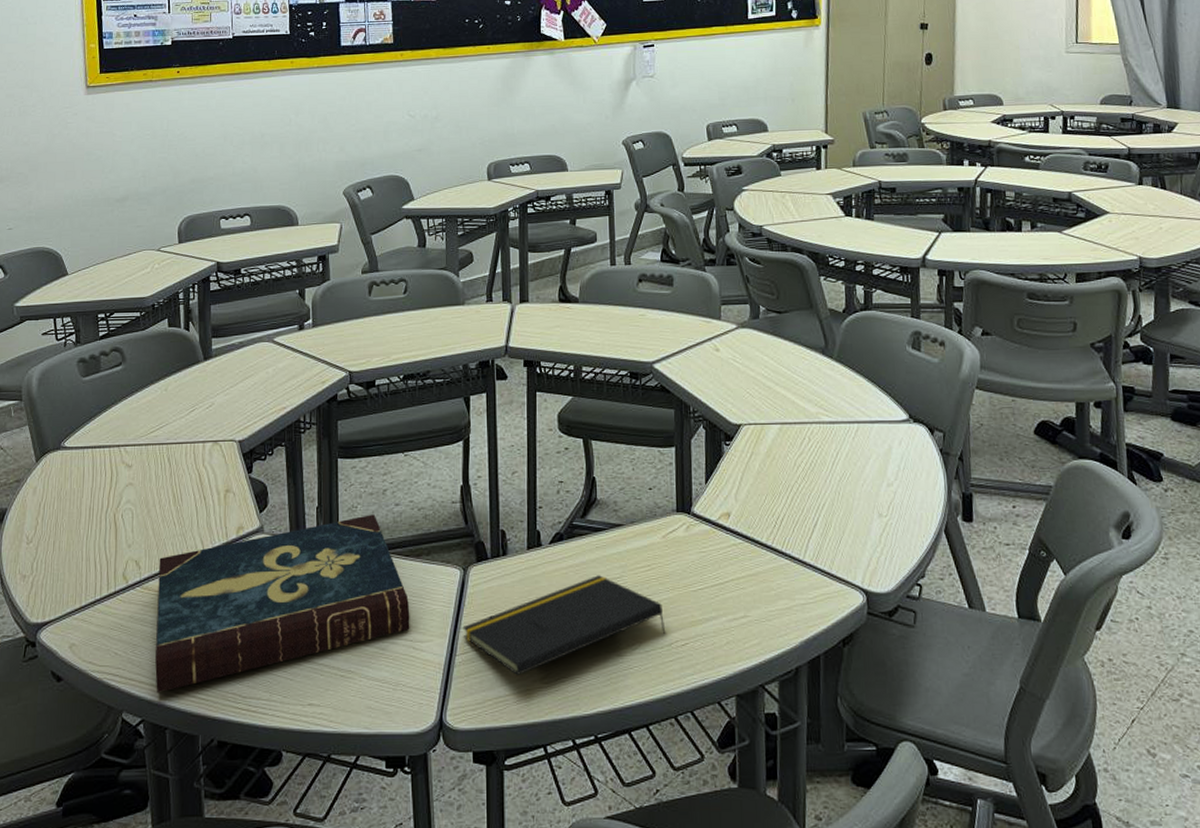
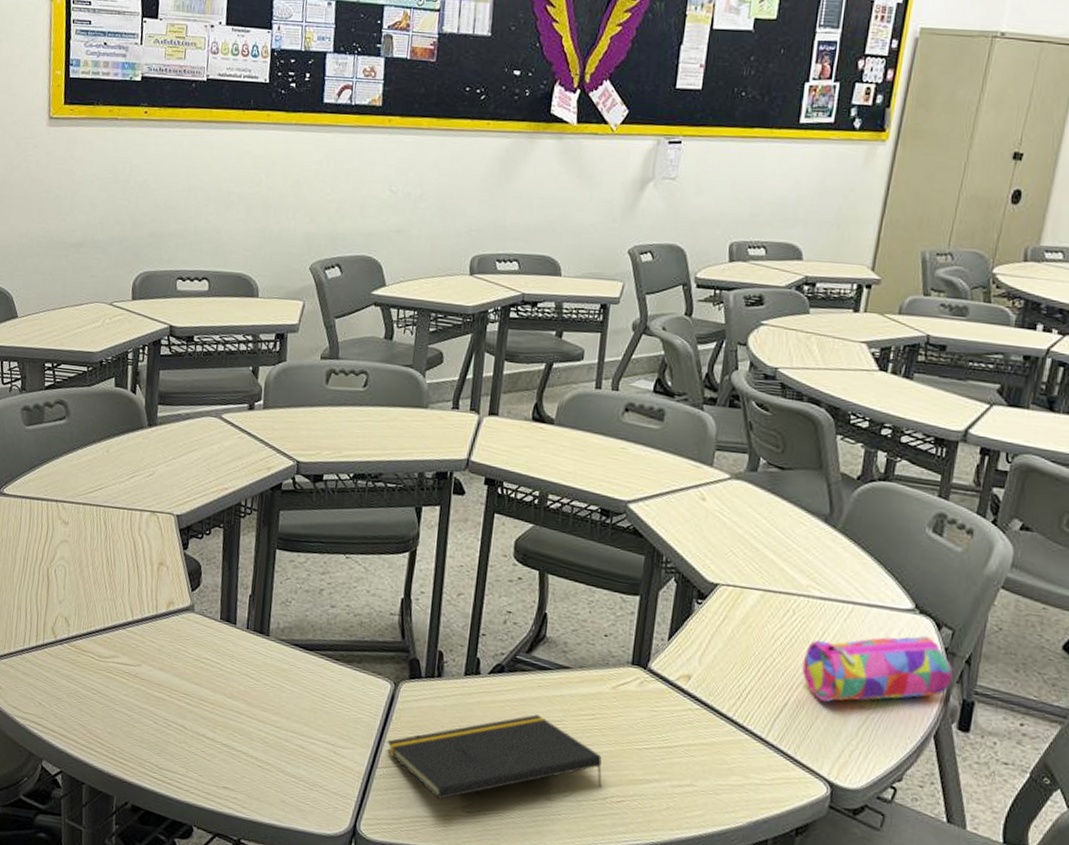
book: present [155,514,410,694] -> none [76,611,335,749]
pencil case: none [824,441,950,516] -> present [802,635,953,702]

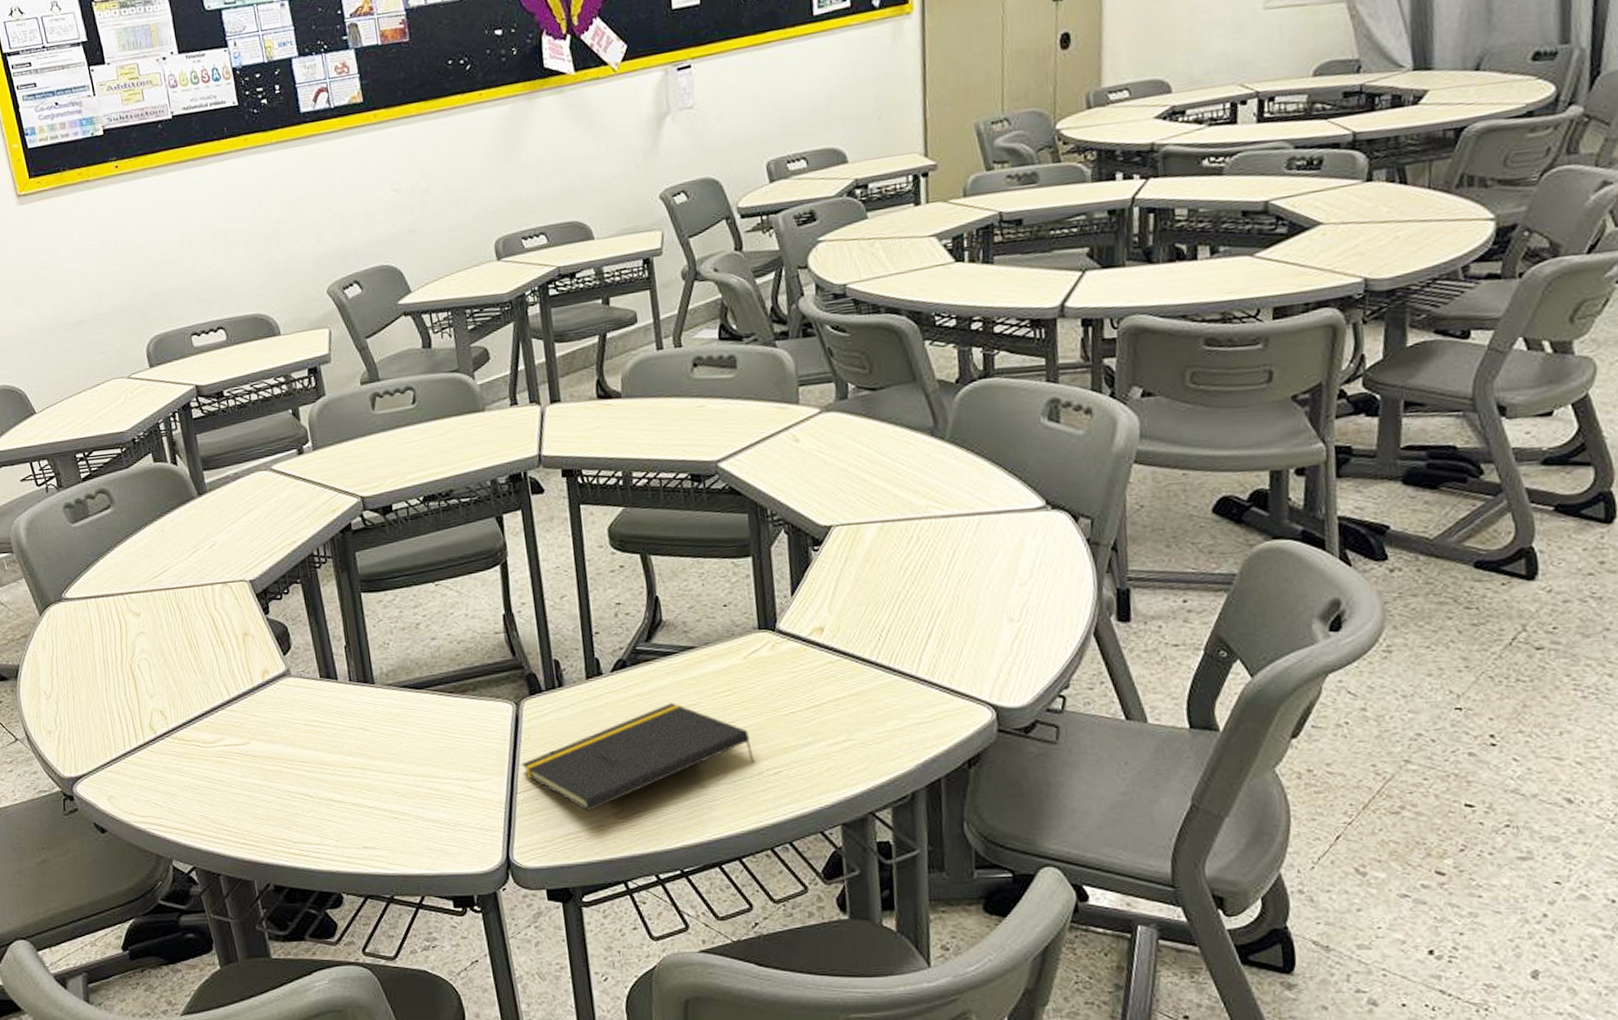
pencil case: present [802,635,953,702] -> none [938,530,1101,623]

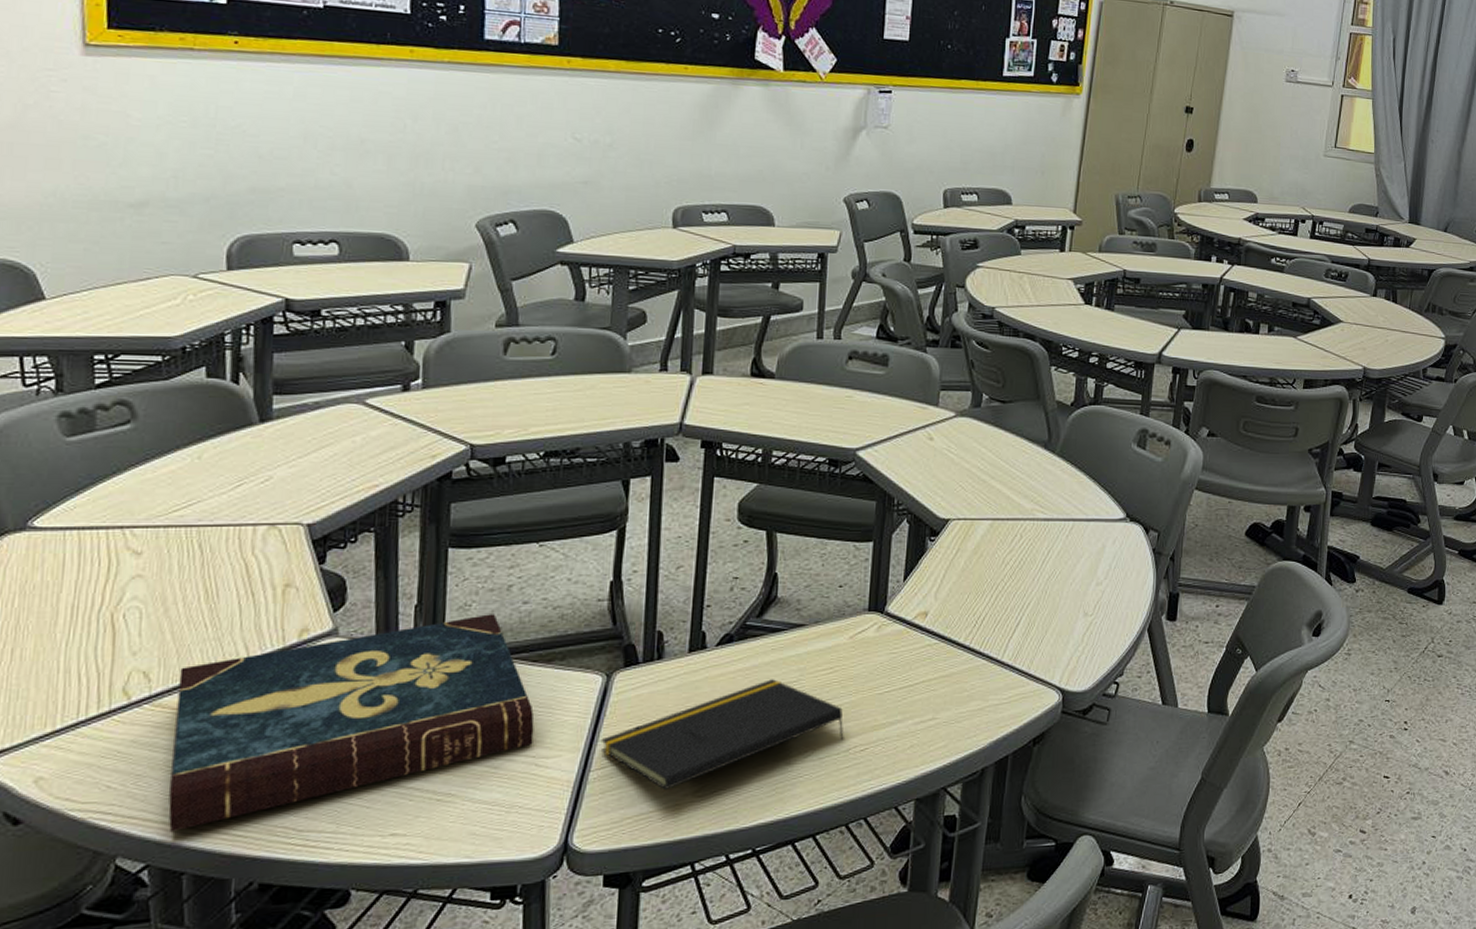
book: none [184,650,463,841] -> present [168,614,534,833]

